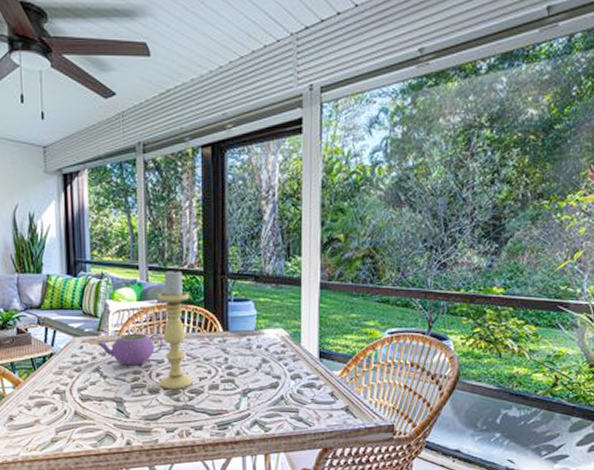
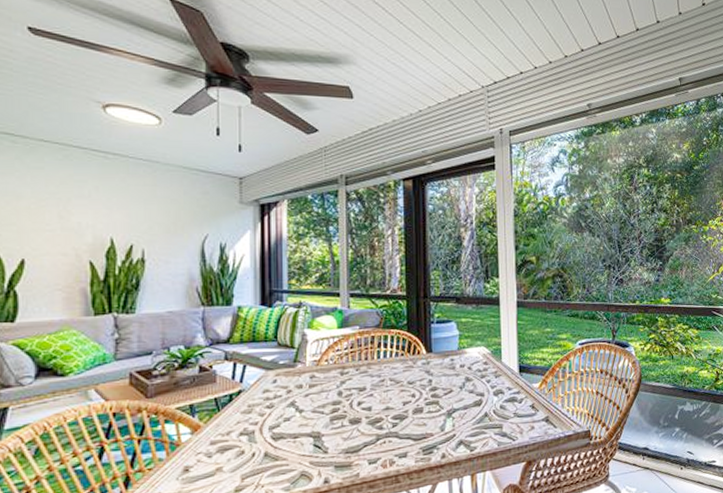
teapot: present [97,333,163,366] -> none [293,360,365,397]
candle holder: present [158,268,193,390] -> none [360,294,396,418]

